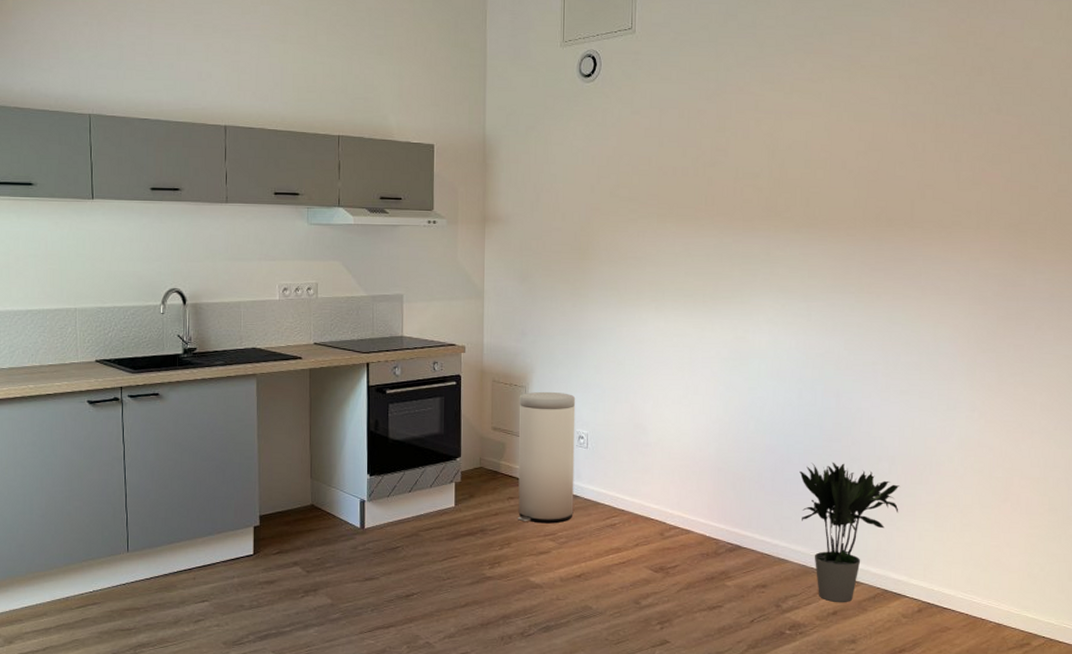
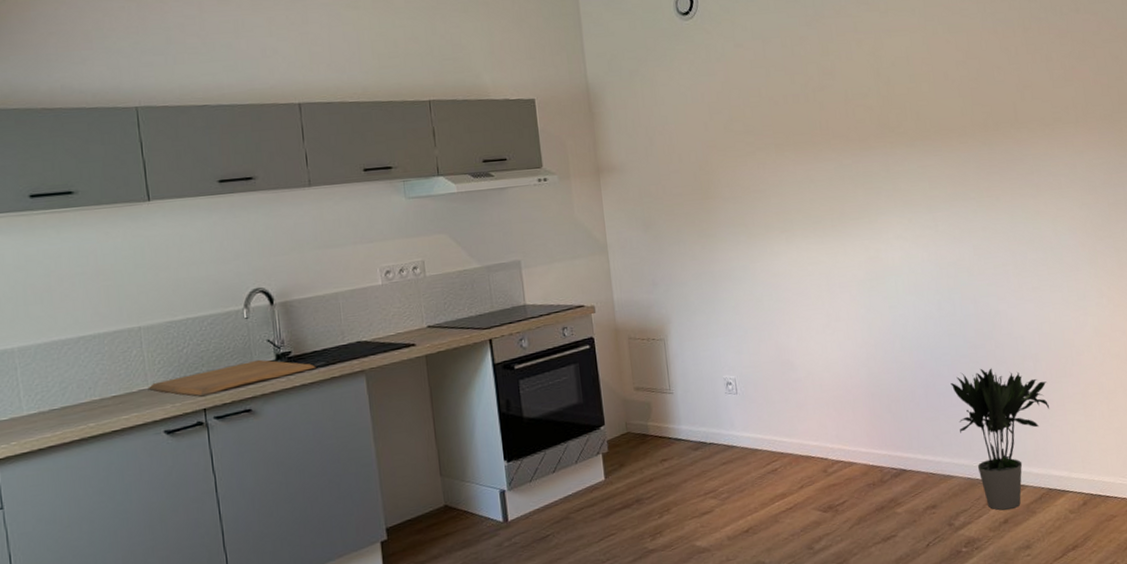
chopping board: none [77,351,216,377] -> present [147,359,317,398]
pedal bin: present [518,391,576,524] -> none [659,339,732,484]

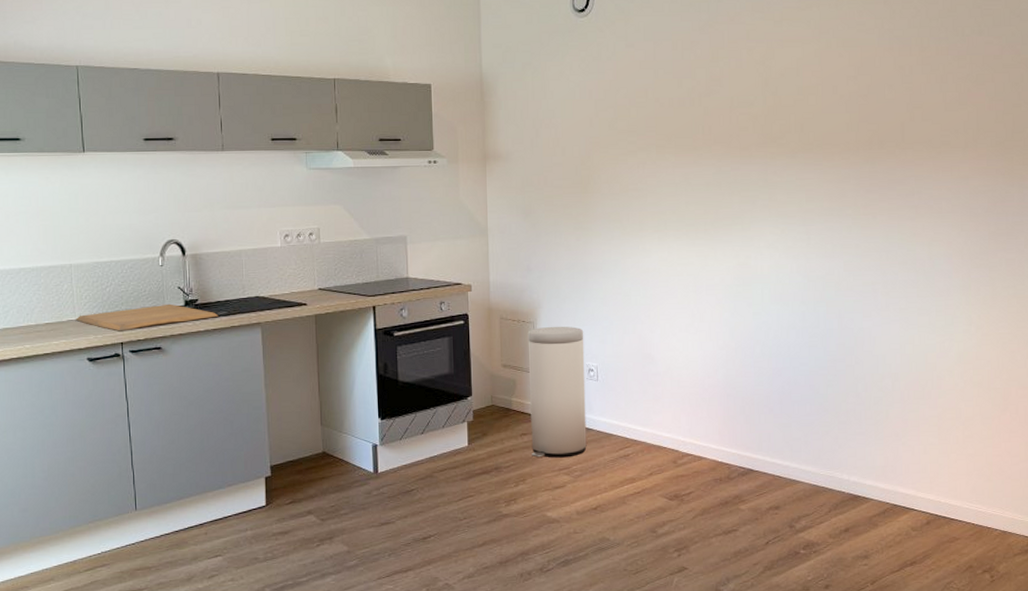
pedal bin: none [659,339,732,484] -> present [527,326,587,458]
potted plant: present [950,368,1050,511] -> none [806,381,904,519]

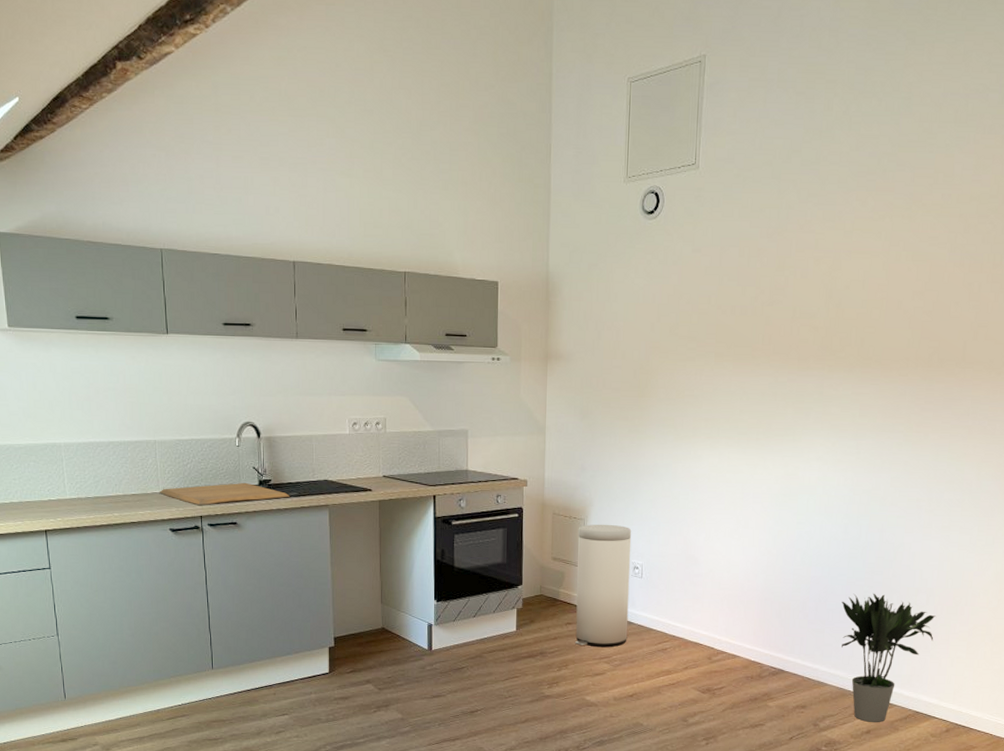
potted plant: none [806,381,904,519] -> present [841,593,936,722]

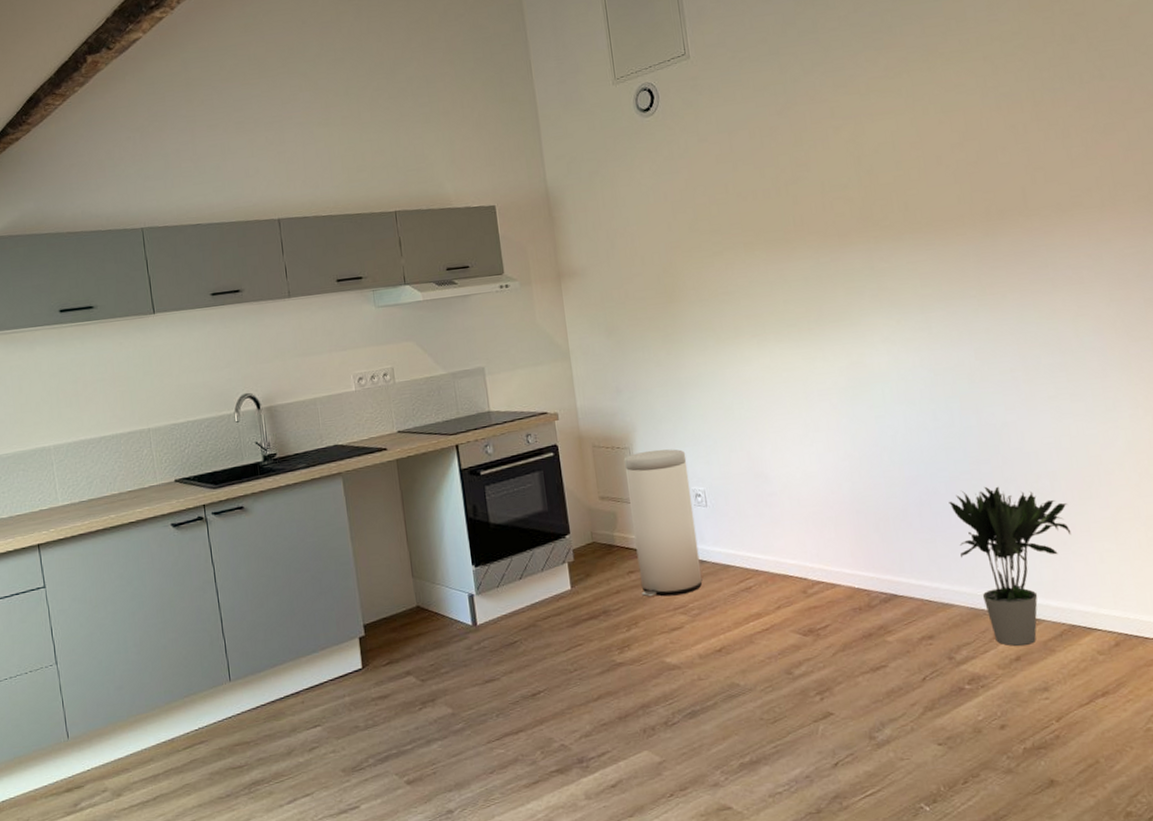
chopping board: present [159,482,290,507] -> none [157,460,299,495]

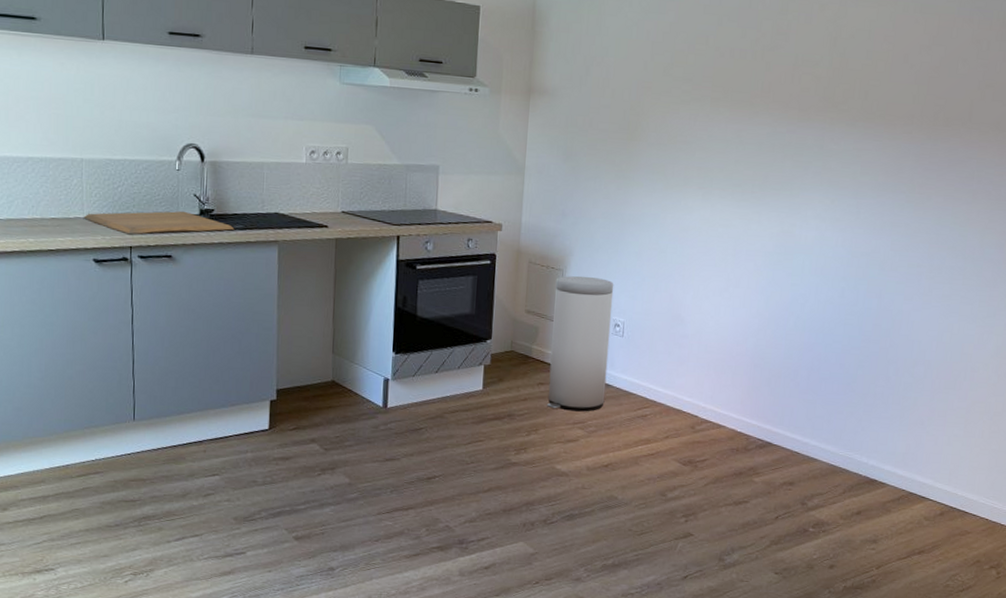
chopping board: none [157,460,299,495] -> present [83,211,235,236]
potted plant: present [948,486,1072,646] -> none [834,363,933,503]

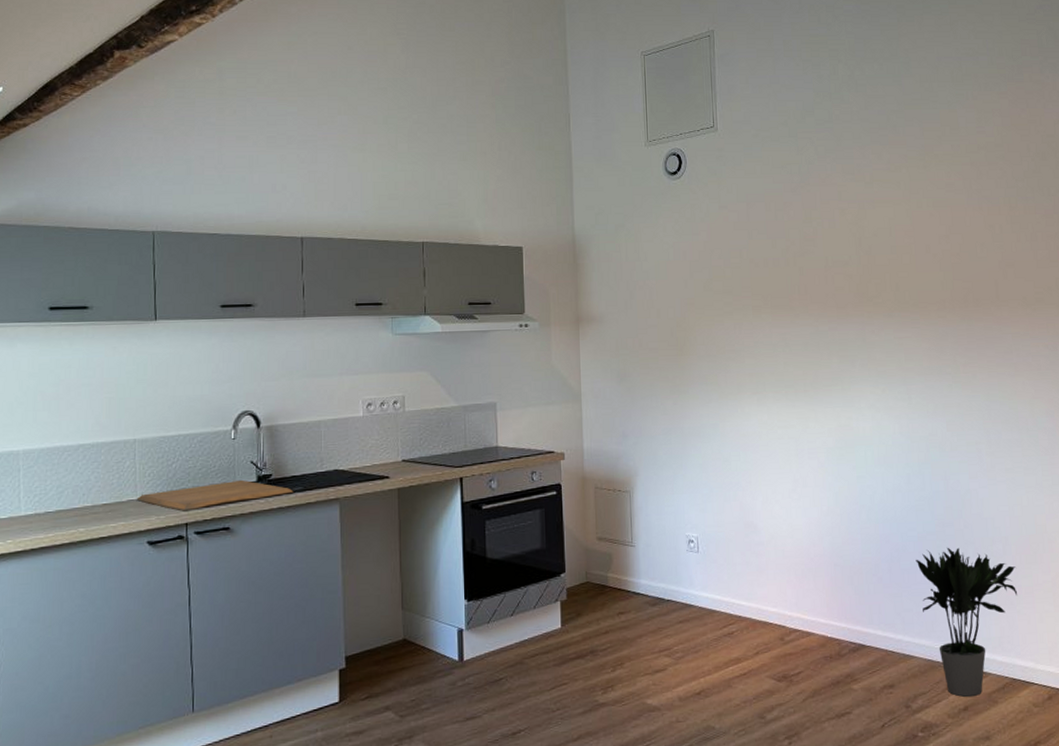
pedal bin: present [547,276,614,412] -> none [624,494,688,639]
potted plant: none [834,363,933,503] -> present [915,547,1018,697]

